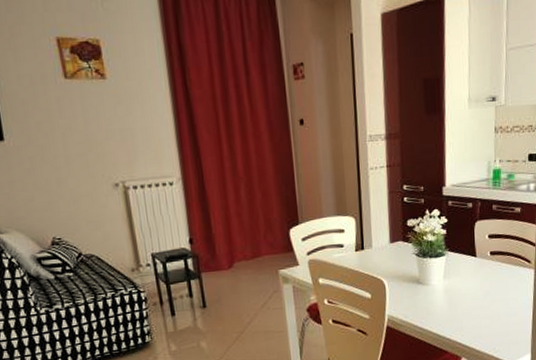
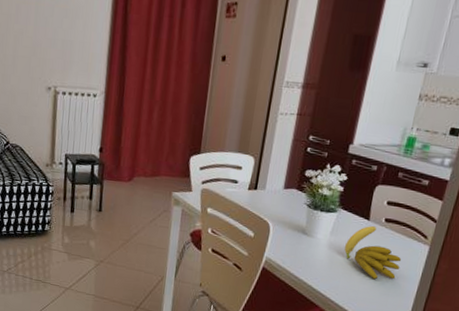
banana: none [460,262,513,313] -> present [344,226,402,280]

